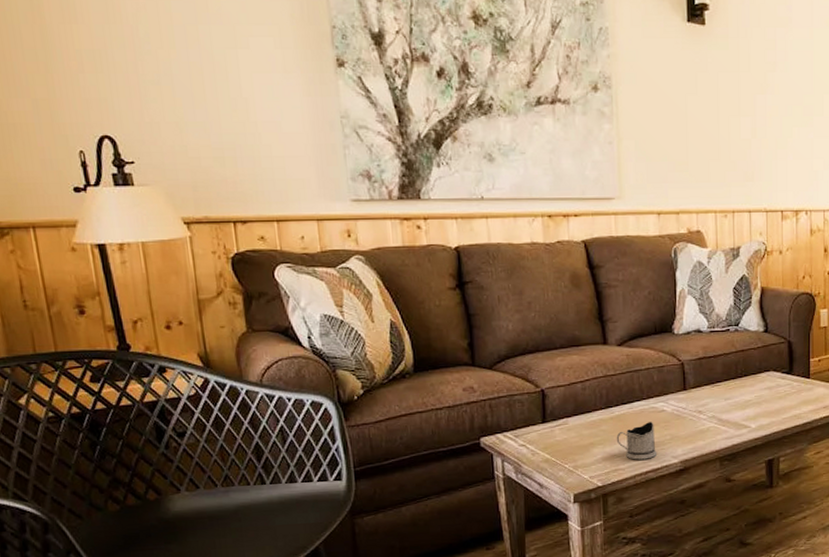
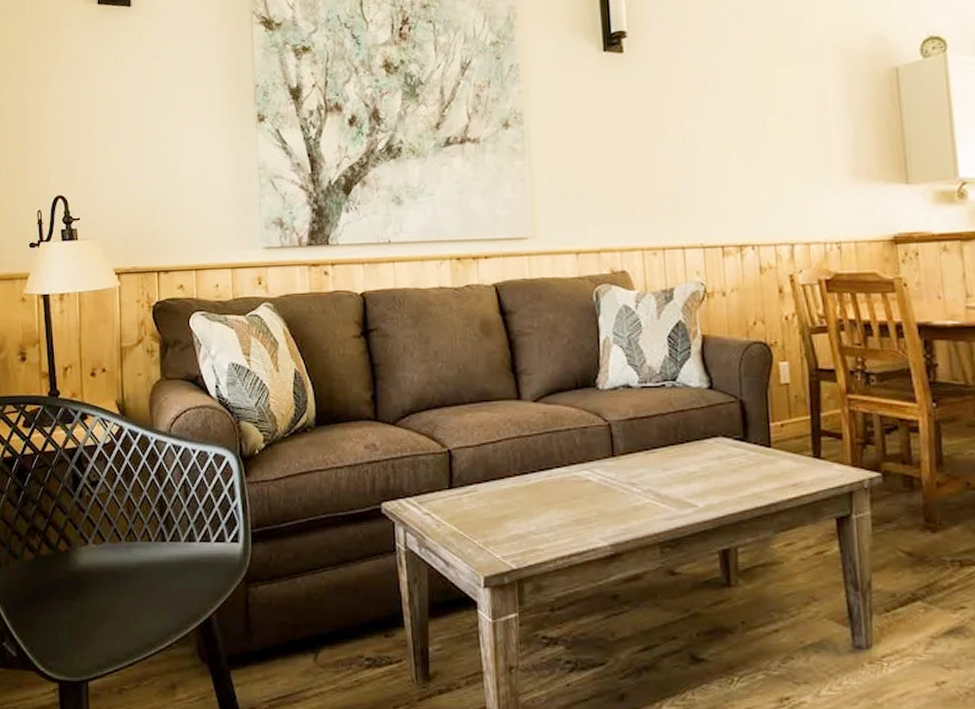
tea glass holder: present [616,422,656,460] -> none [533,494,581,539]

